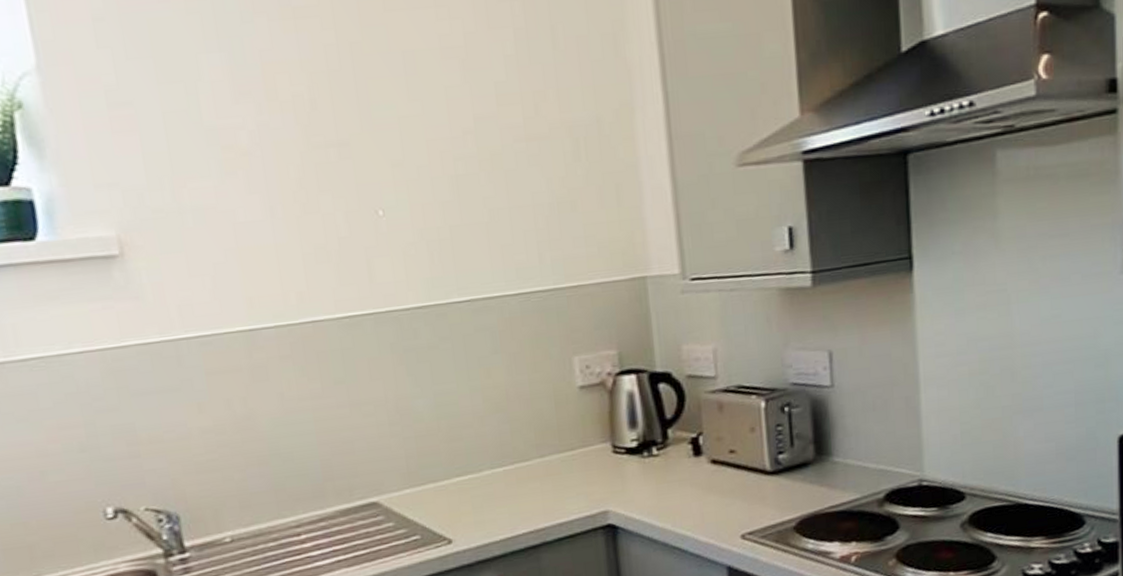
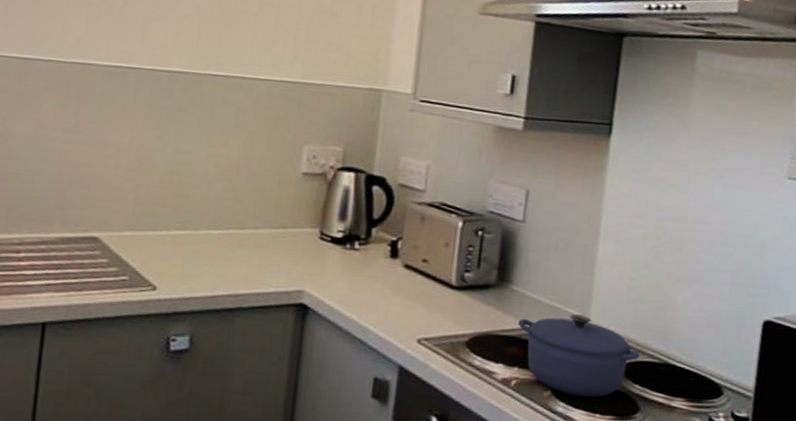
cooking pot: none [847,471,987,559] -> present [518,313,640,398]

